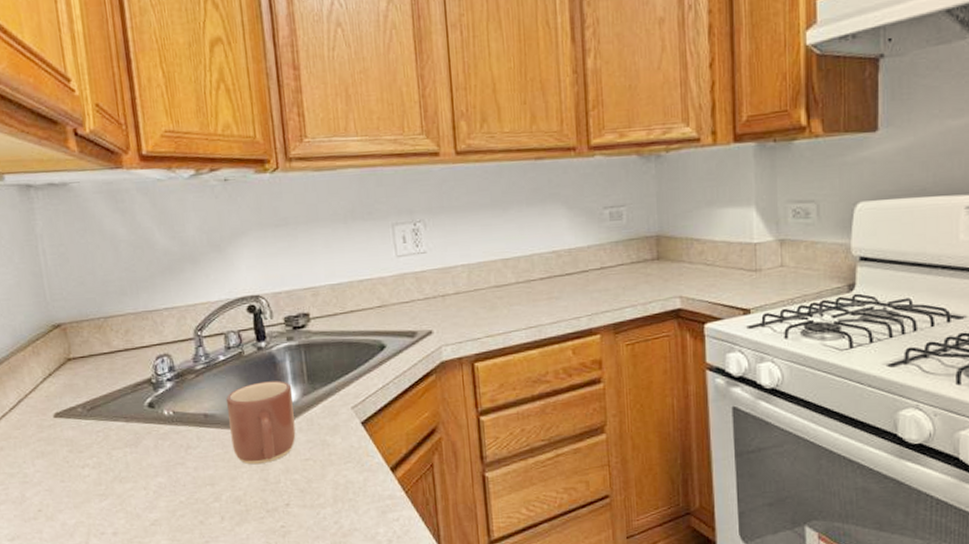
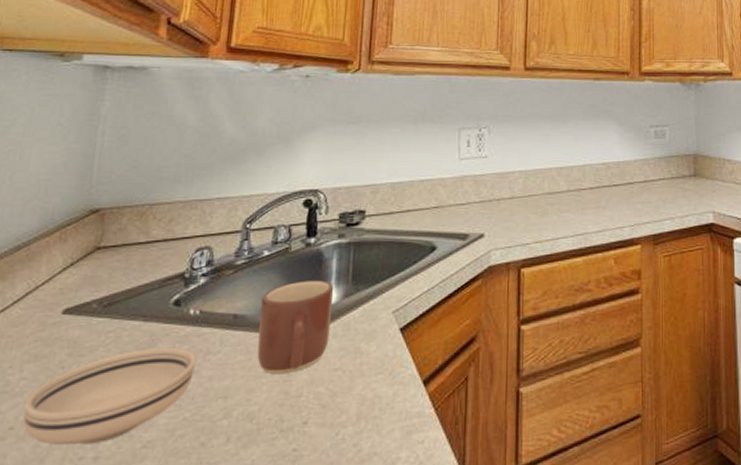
bowl: none [44,443,180,524] -> present [23,347,197,446]

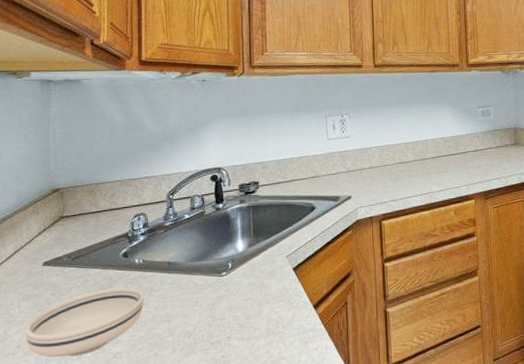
mug: present [257,280,334,375] -> none [187,235,241,304]

